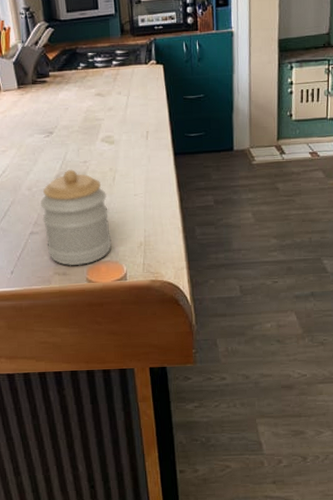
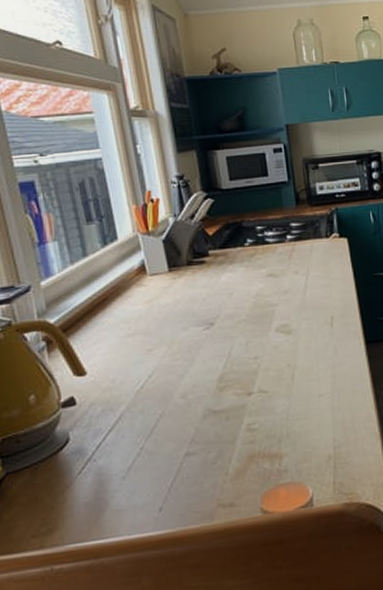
jar: present [40,169,112,266] -> none [199,368,293,494]

